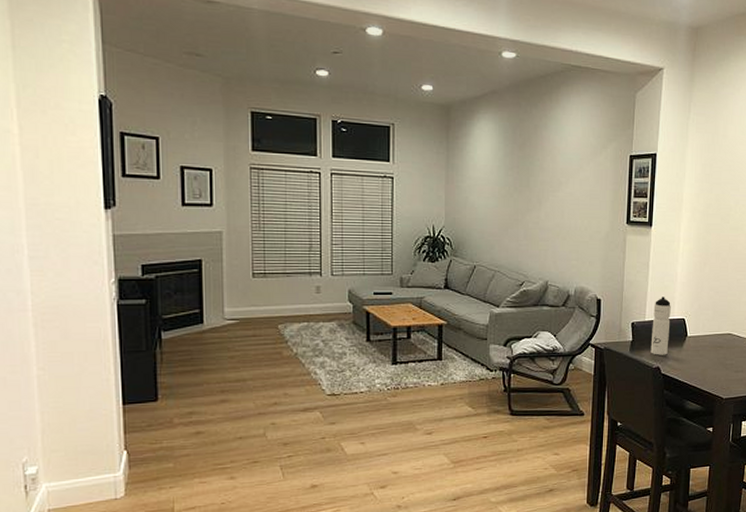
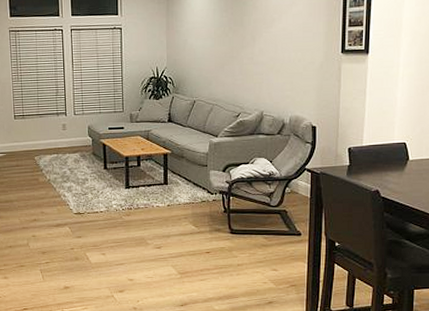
water bottle: present [650,297,671,355] -> none [369,122,390,179]

